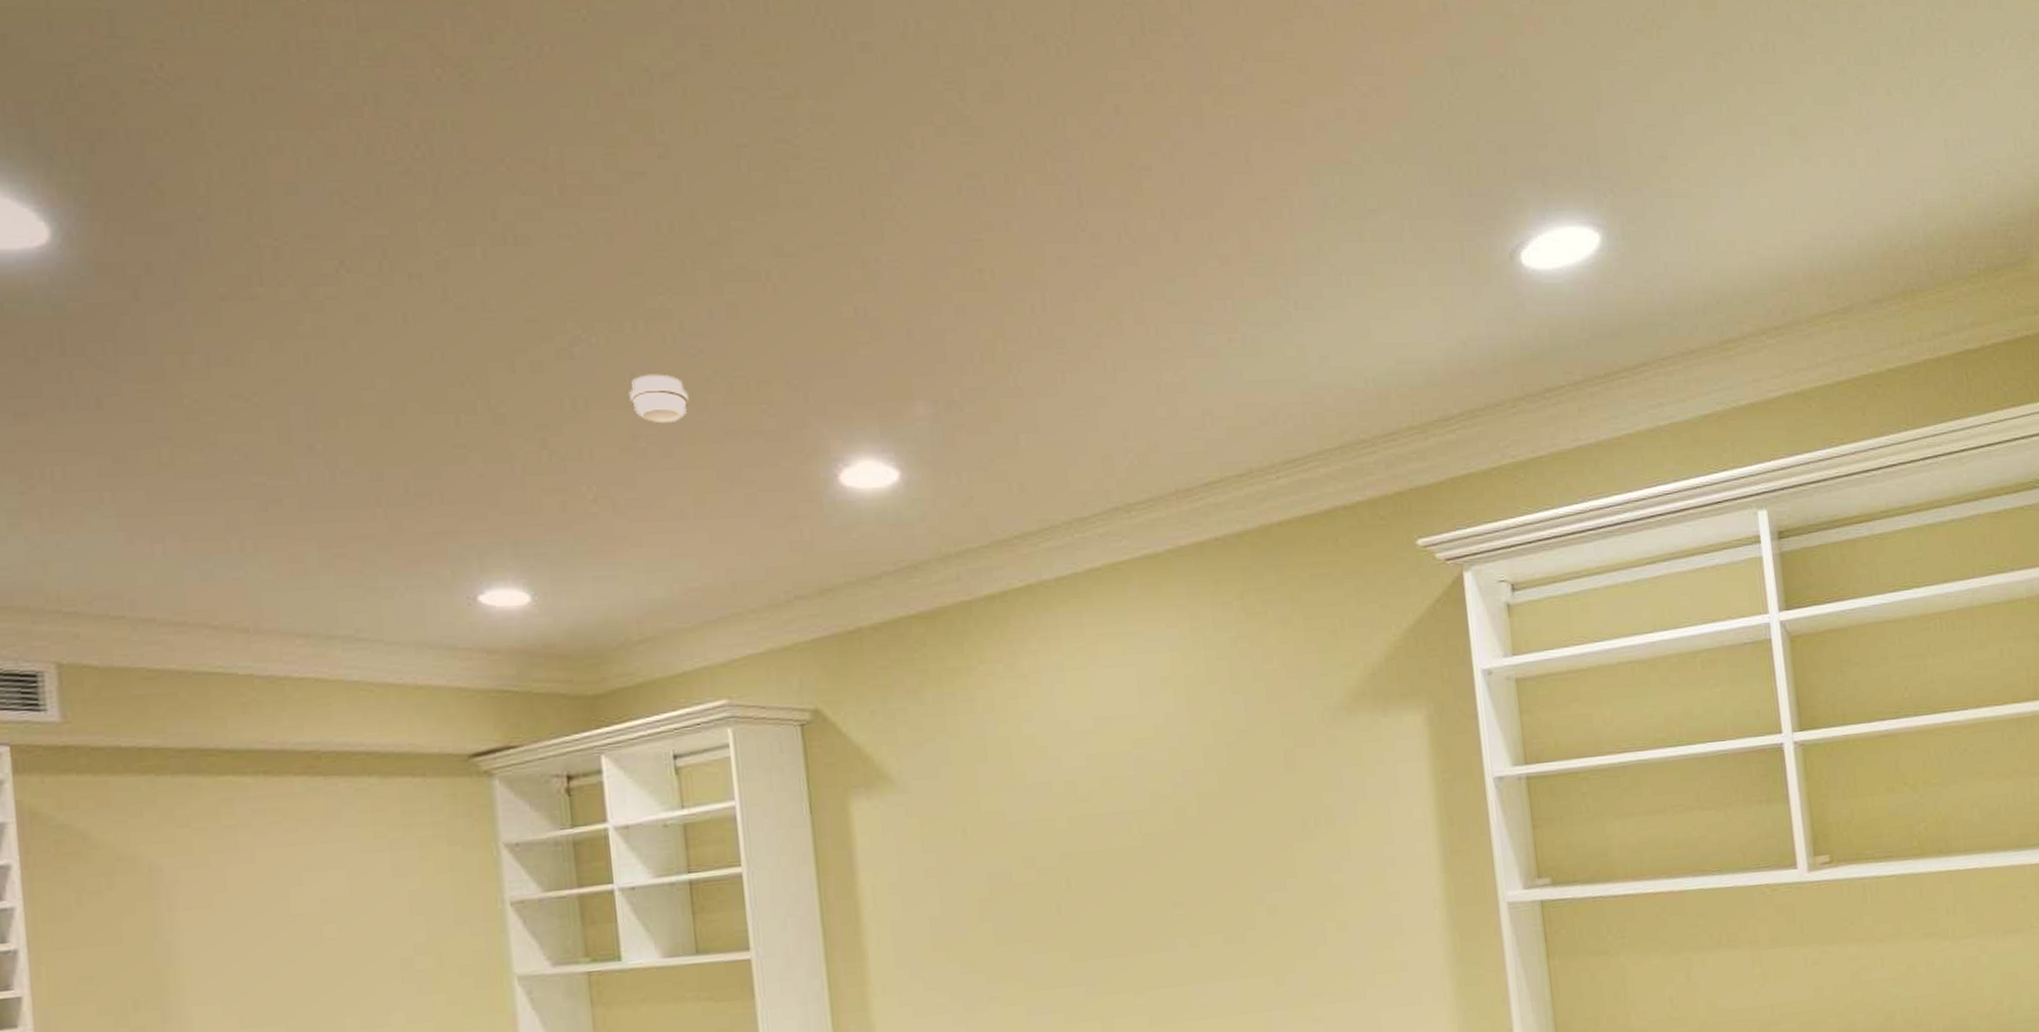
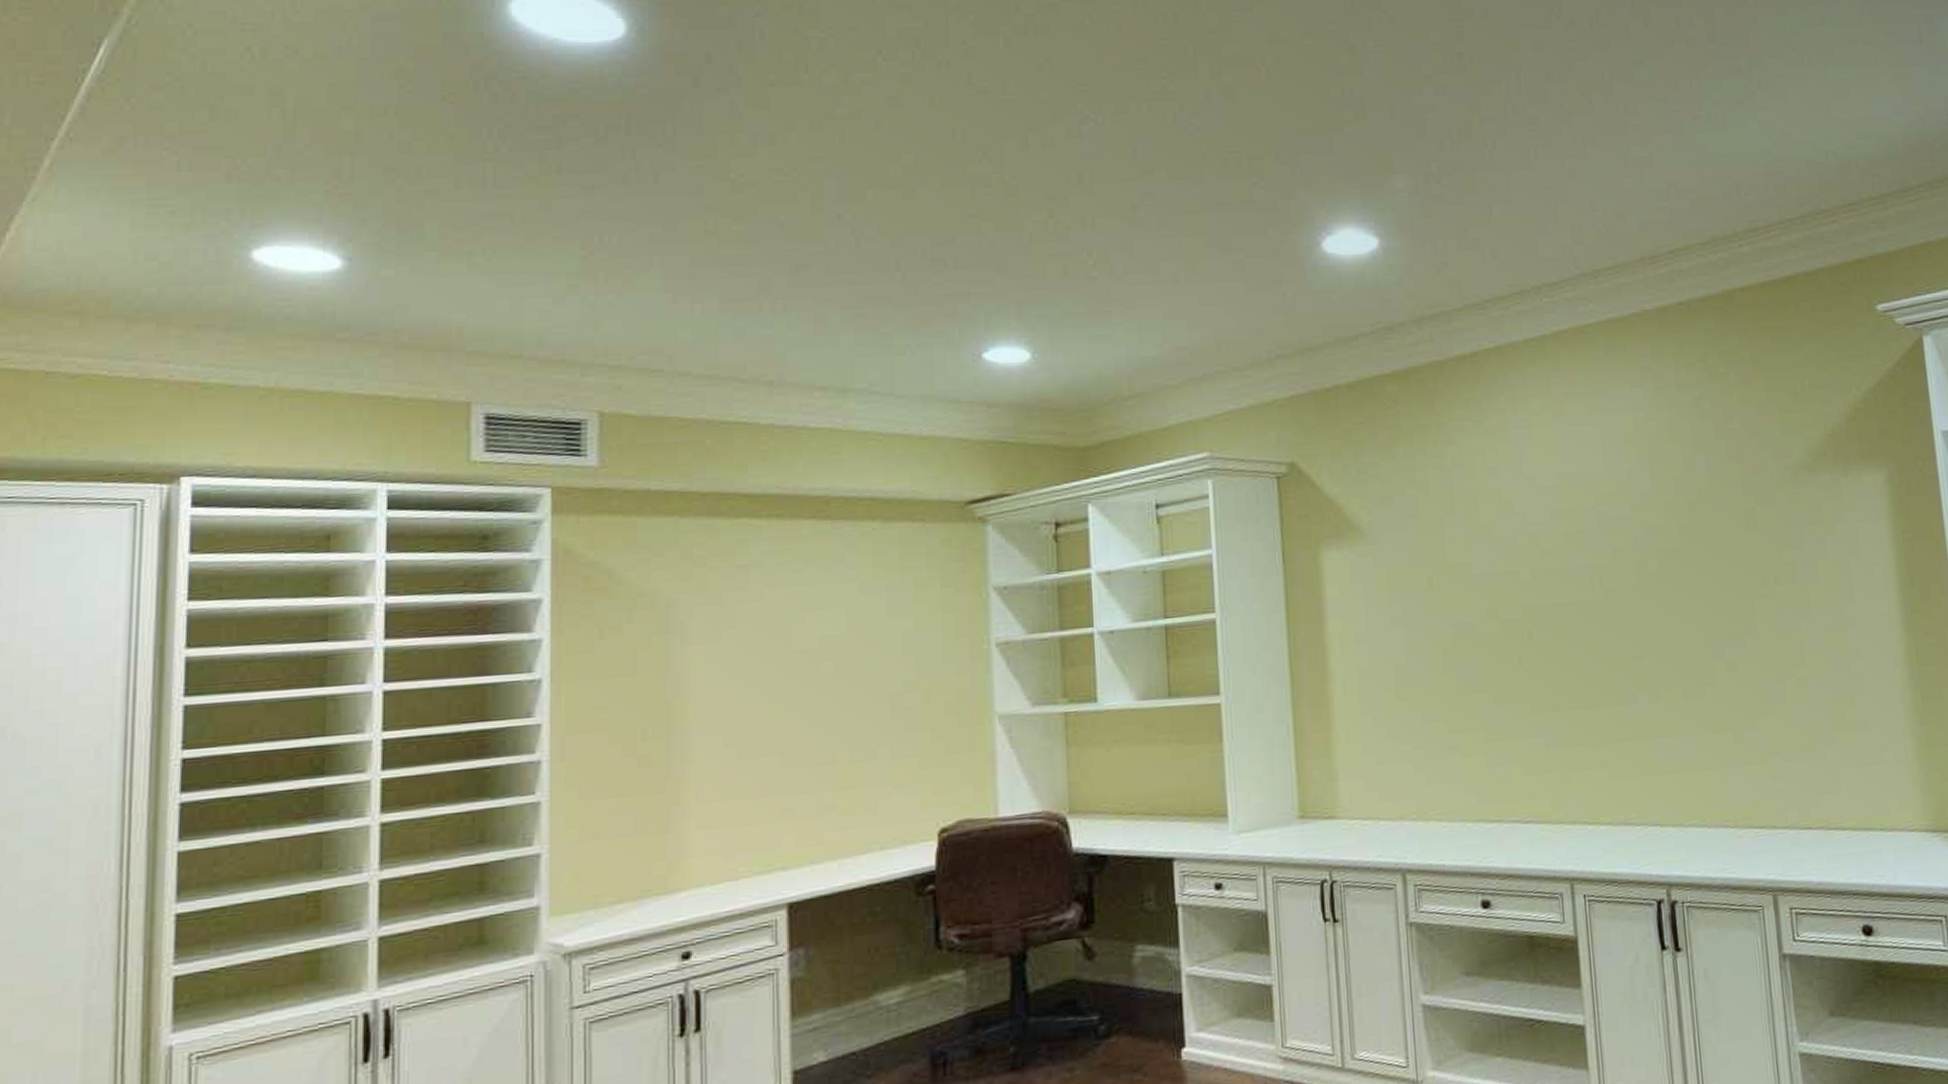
smoke detector: present [629,374,689,424] -> none [1131,150,1185,195]

